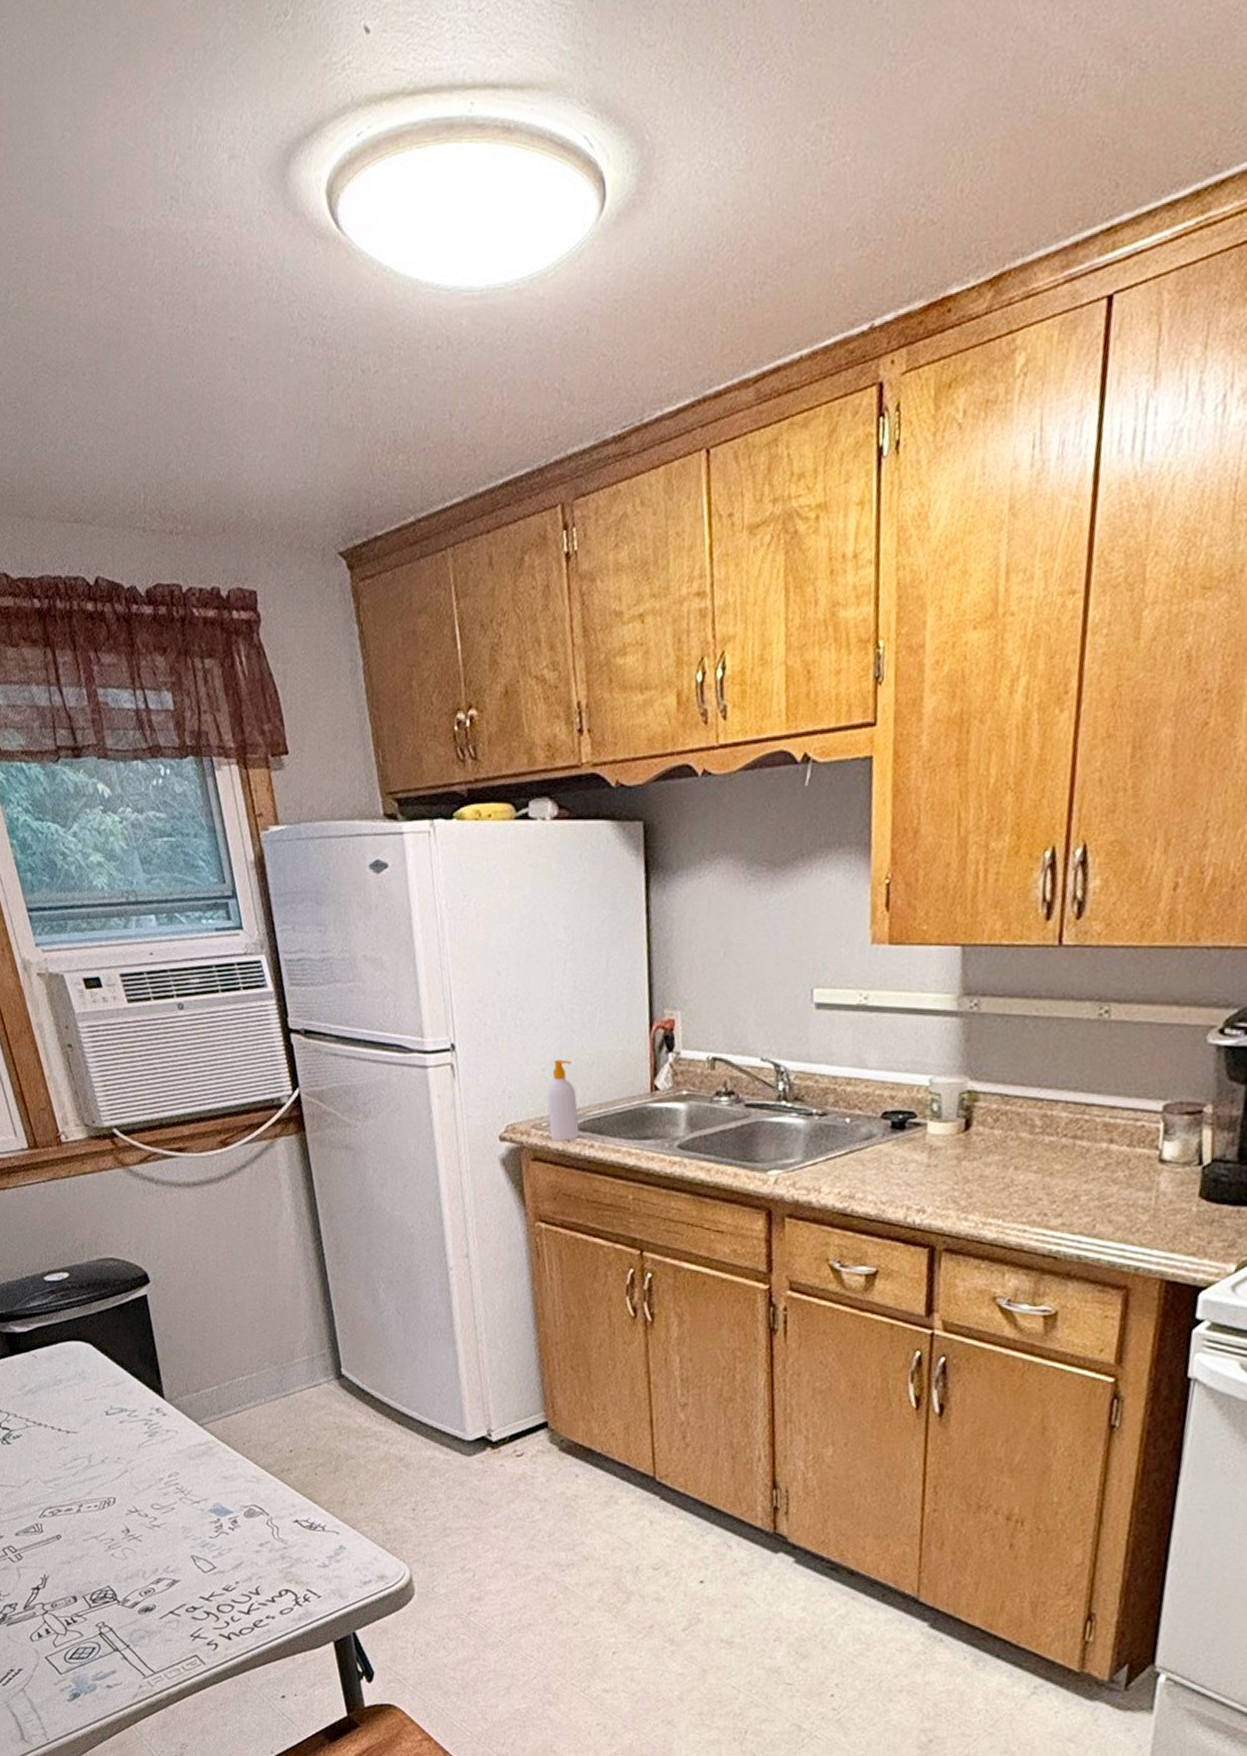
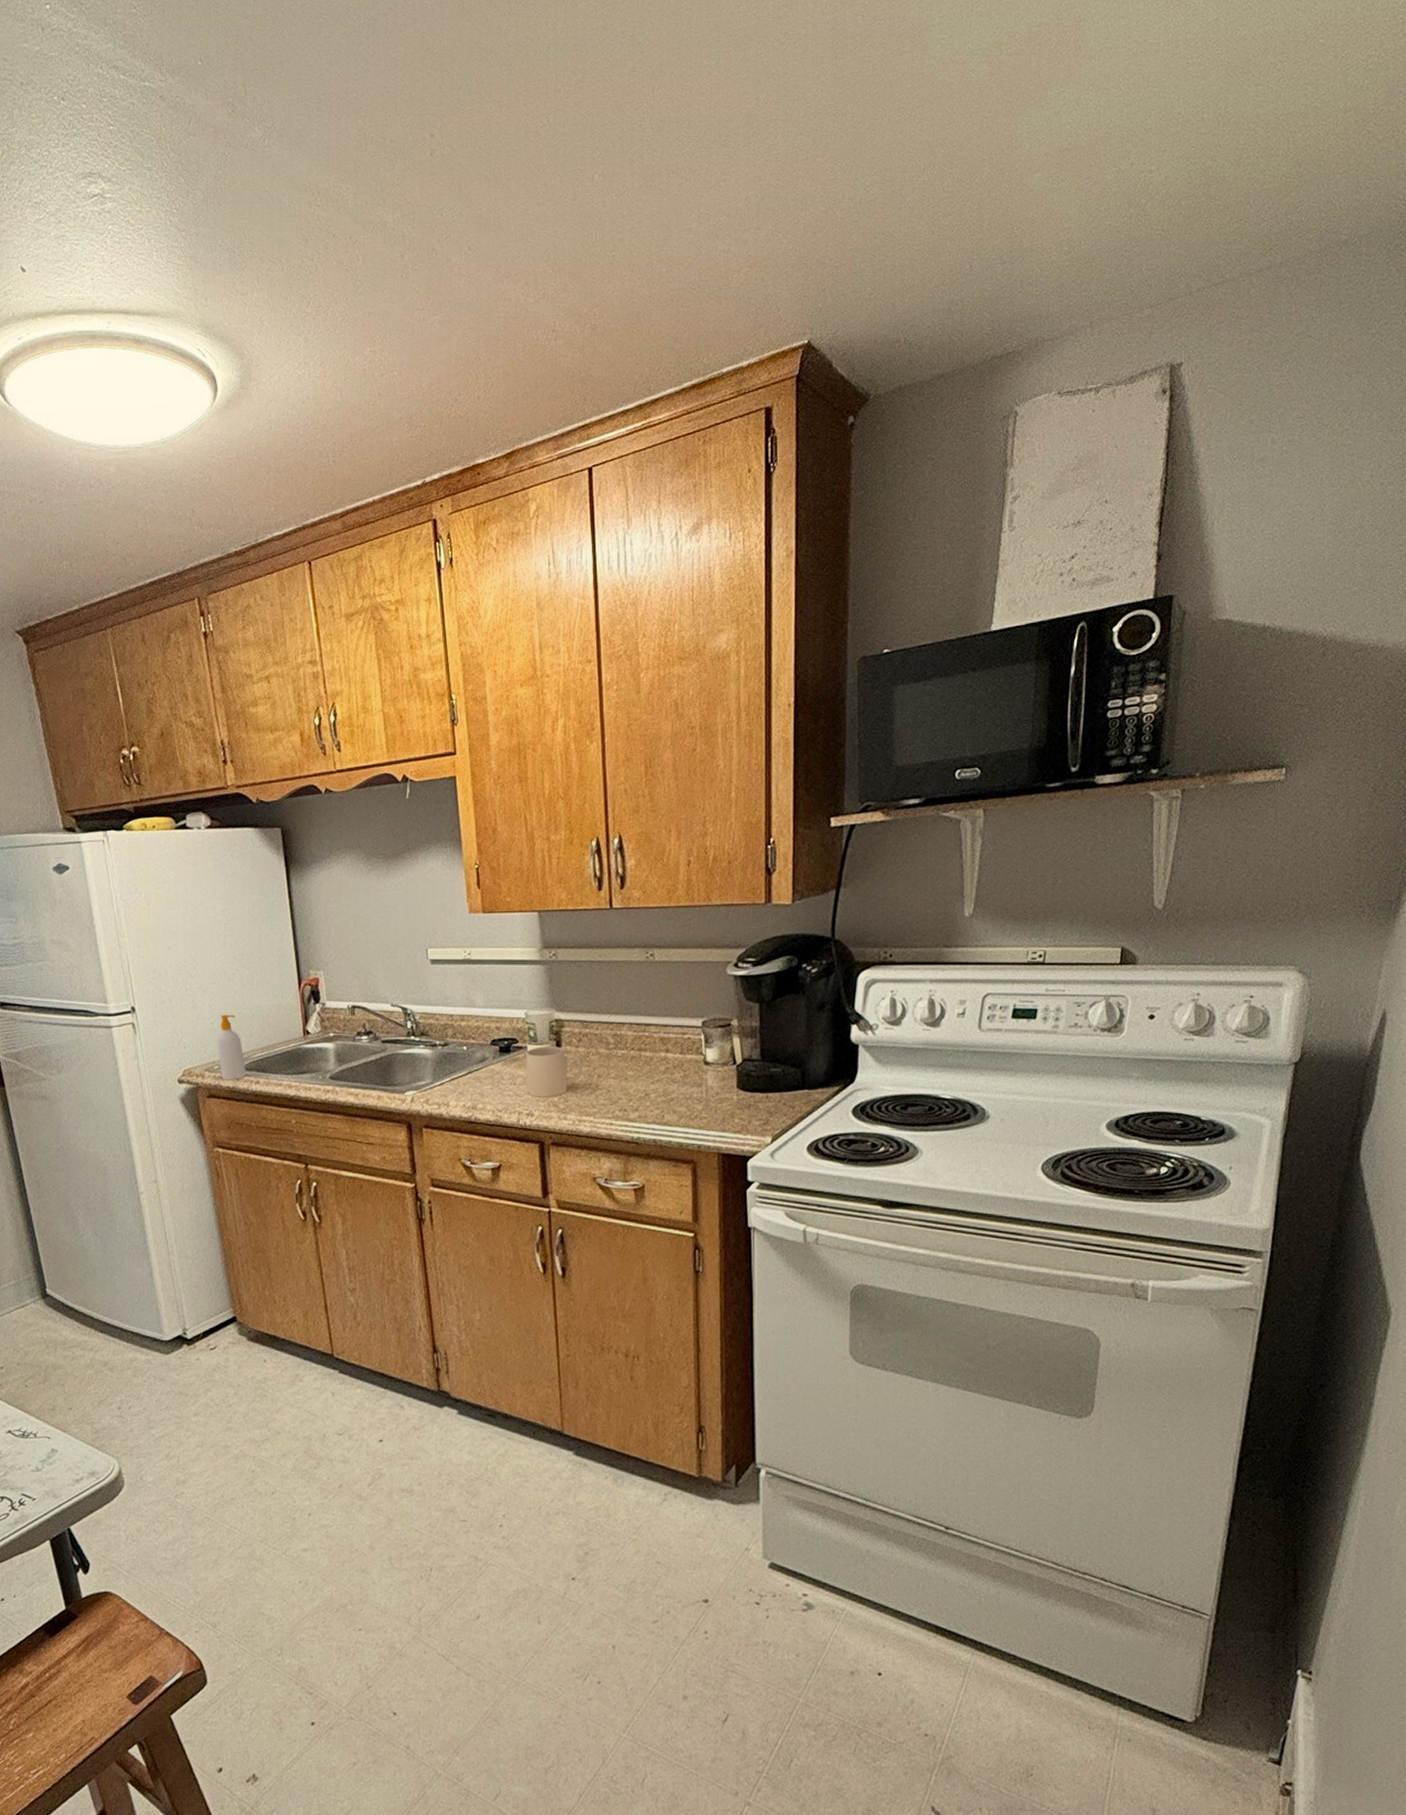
mug: none [920,1124,996,1192] -> present [525,1047,582,1098]

